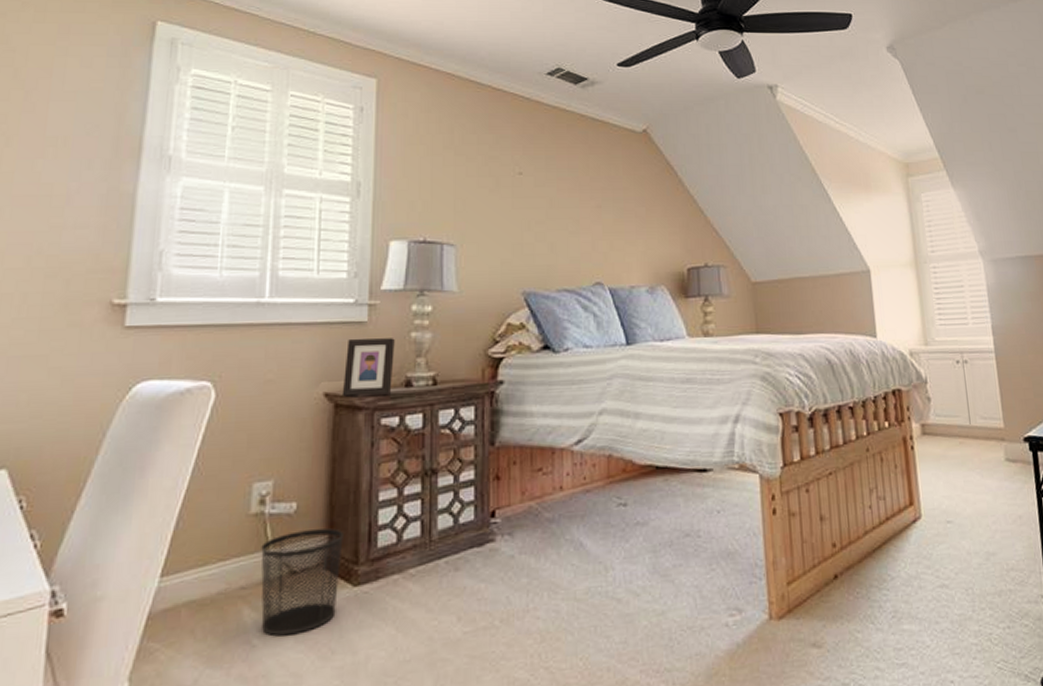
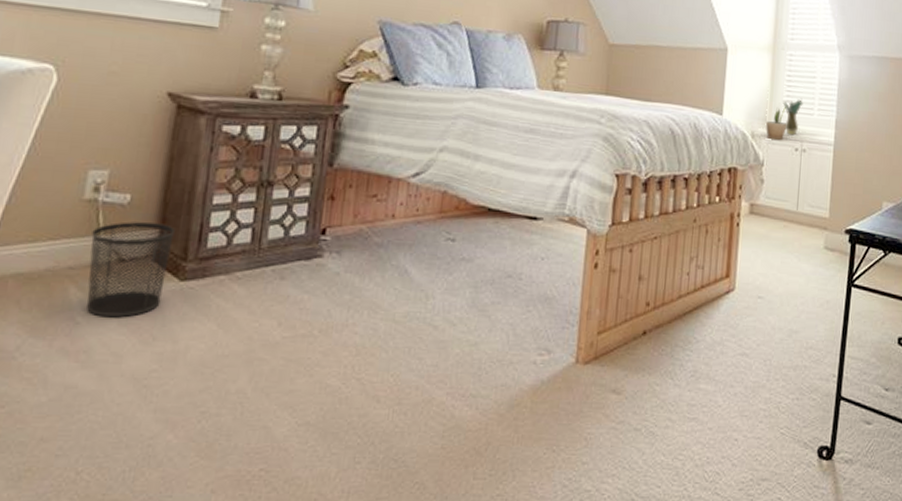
picture frame: present [342,338,395,397] -> none [185,42,245,103]
potted plant: none [922,319,944,356] -> present [766,106,787,141]
vase: none [935,309,956,348] -> present [783,98,803,136]

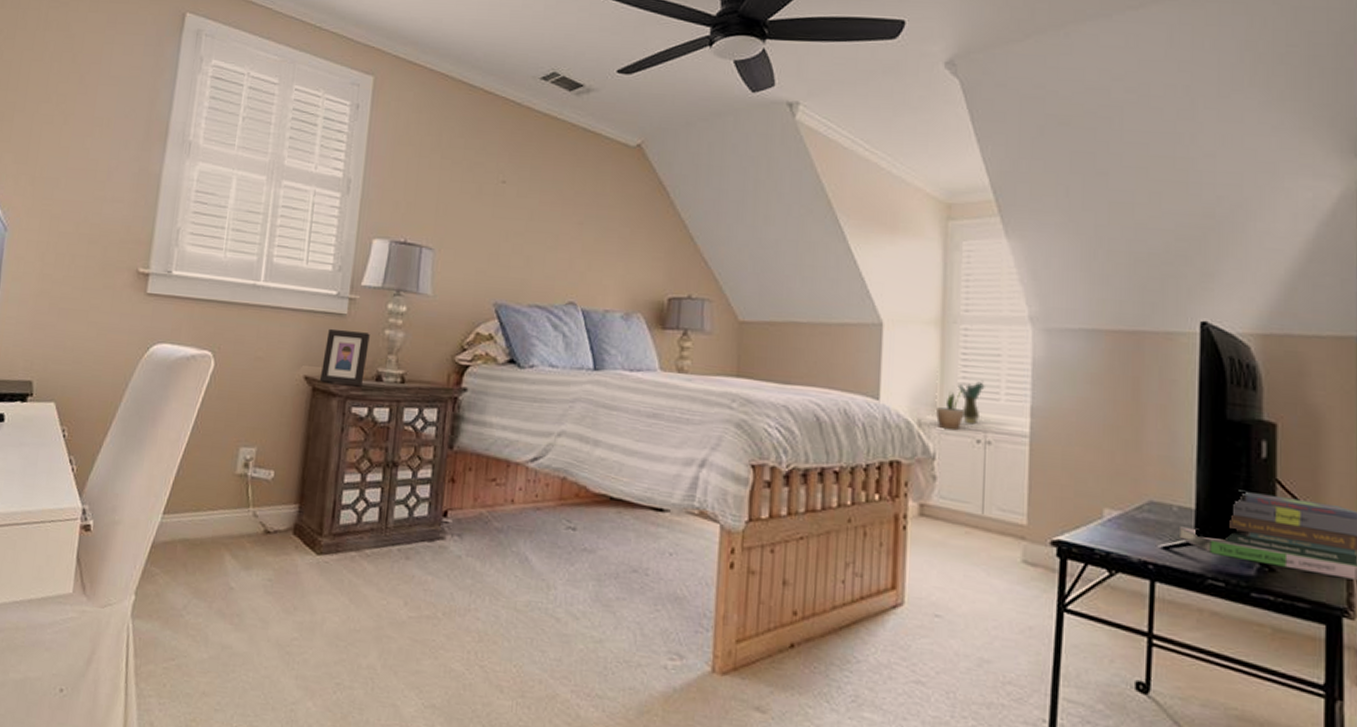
waste bin: present [87,221,175,318] -> none [239,496,312,586]
picture frame: none [185,42,245,103] -> present [319,328,370,386]

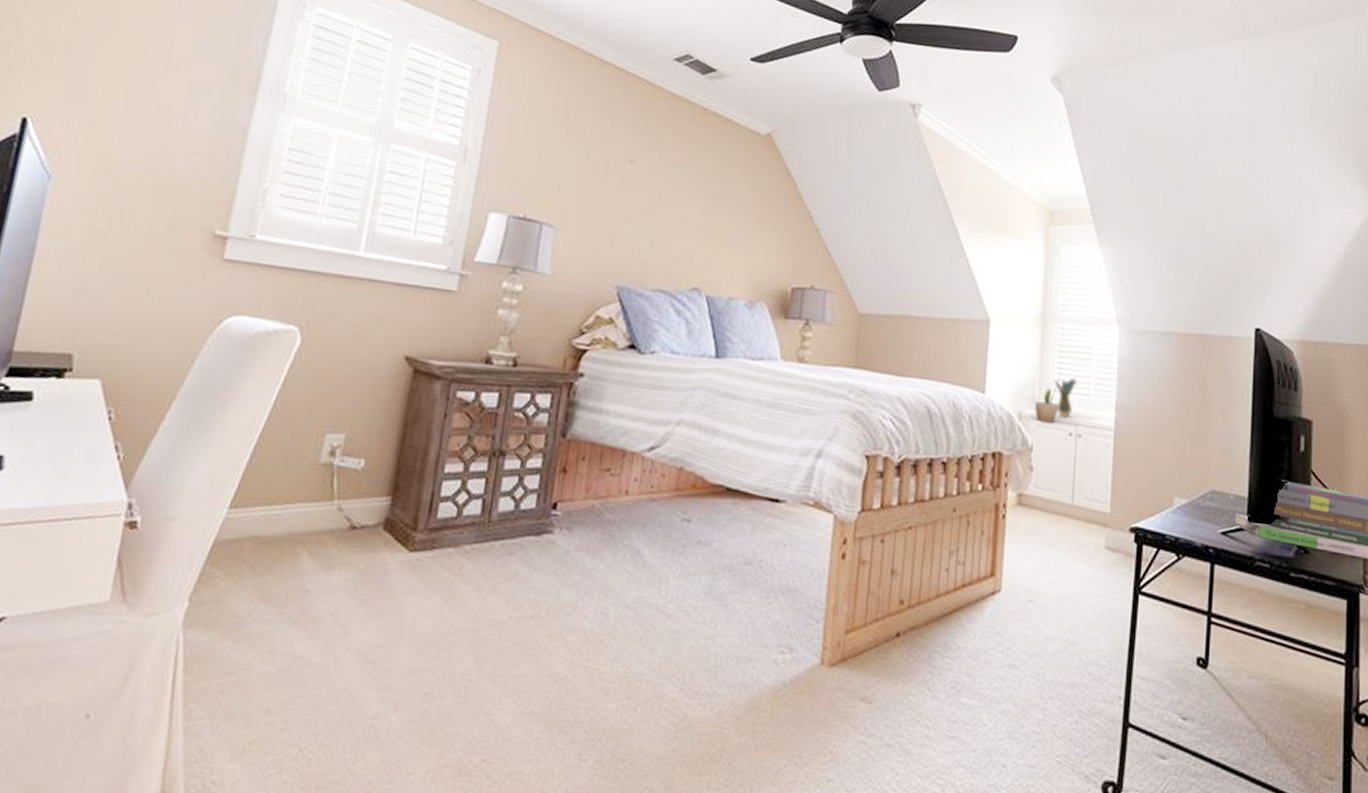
picture frame: present [319,328,370,386] -> none [422,305,481,368]

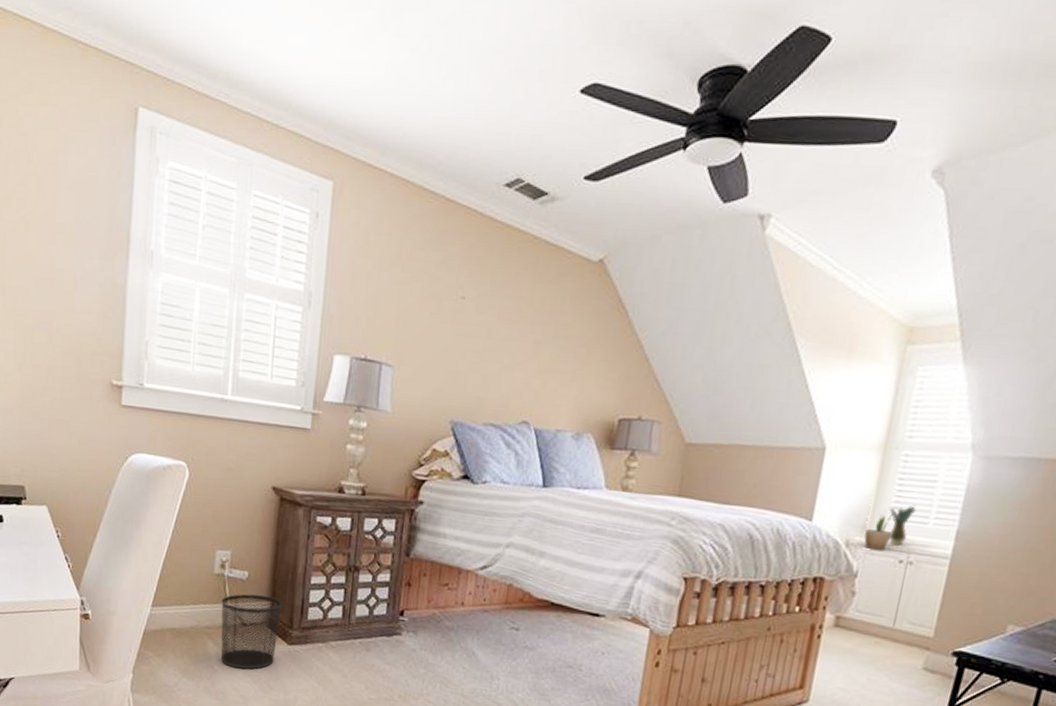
waste bin: none [317,487,406,588] -> present [221,594,282,670]

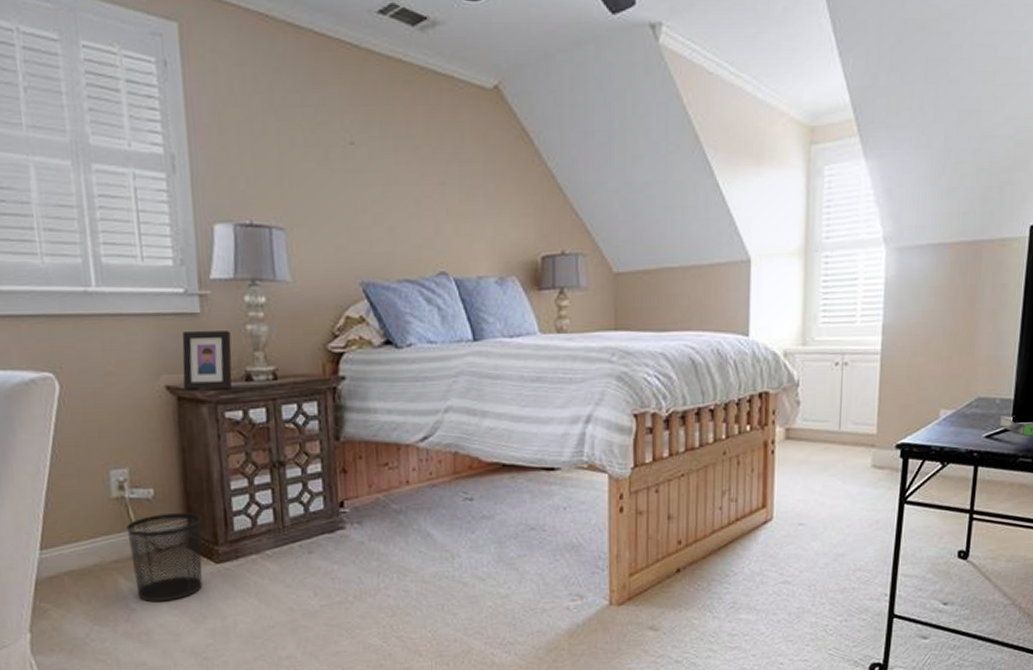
picture frame: none [286,442,333,497] -> present [182,330,233,390]
potted plant: present [864,513,895,551] -> none [800,316,825,357]
vase: present [888,505,916,546] -> none [819,305,843,349]

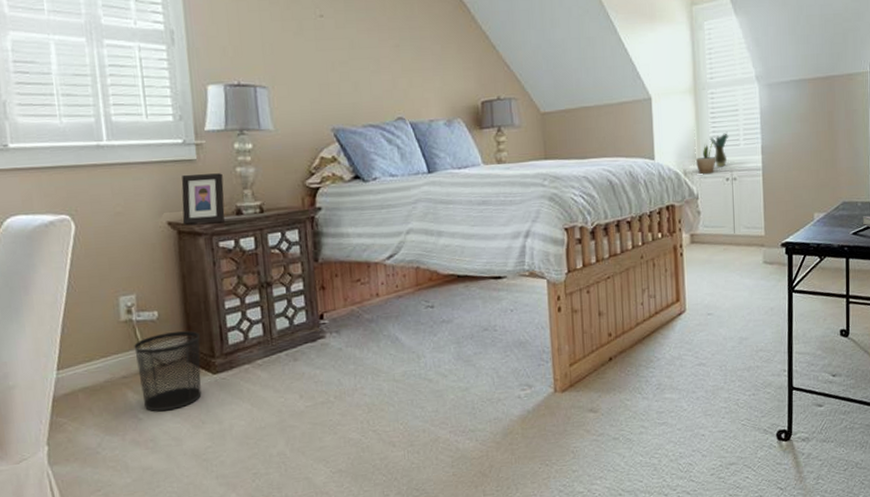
potted plant: none [800,316,825,357] -> present [696,141,716,175]
vase: none [819,305,843,349] -> present [709,131,729,167]

